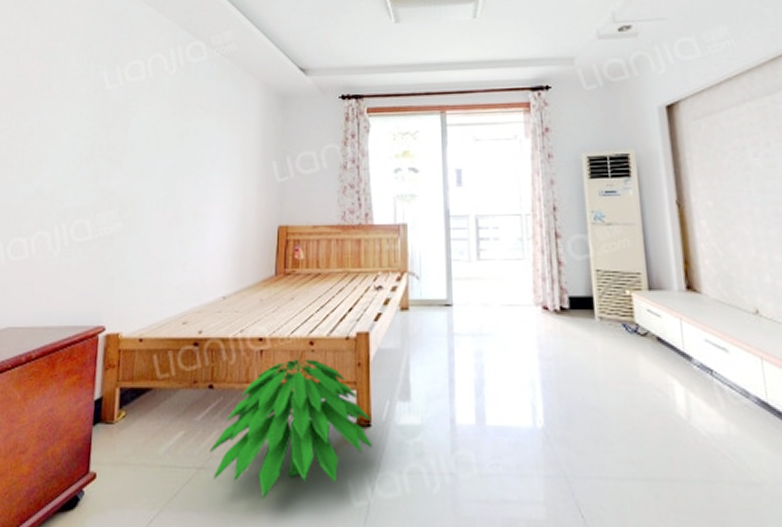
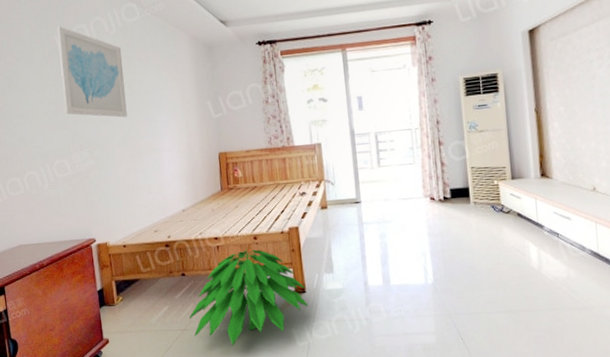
wall art: none [99,60,179,173] -> present [57,25,127,118]

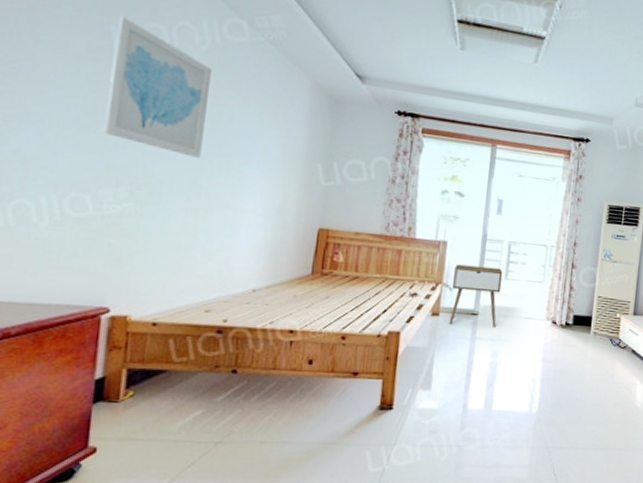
indoor plant: present [189,247,308,347] -> none [230,347,393,469]
nightstand: none [332,158,379,215] -> present [449,264,503,328]

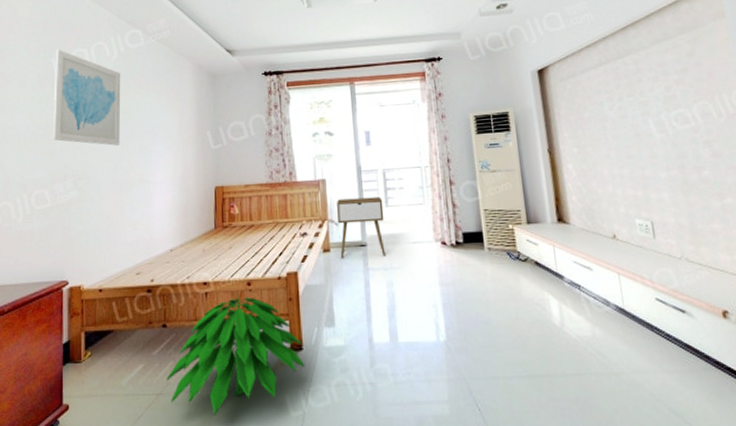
indoor plant: none [230,347,393,469] -> present [167,295,304,417]

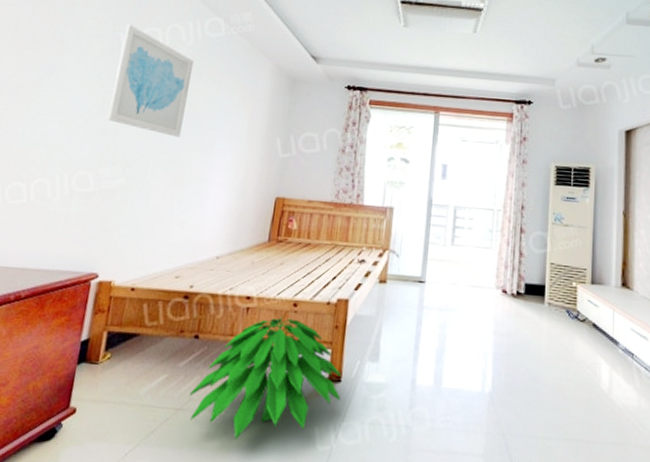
nightstand: present [337,196,386,259] -> none [396,230,449,296]

